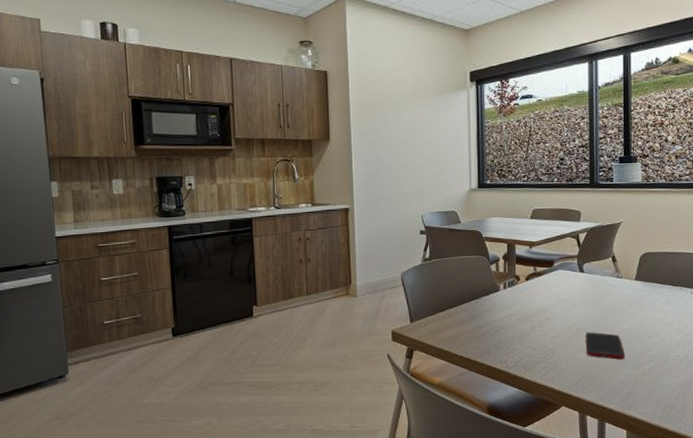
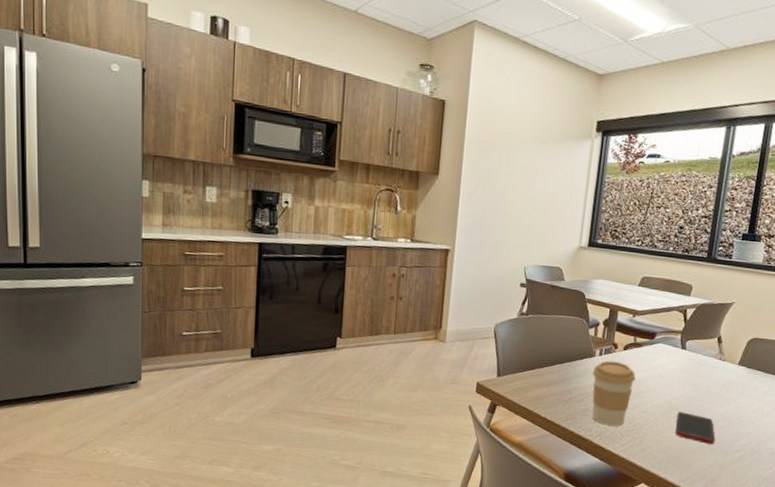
coffee cup: none [500,292,541,355] -> present [592,360,636,426]

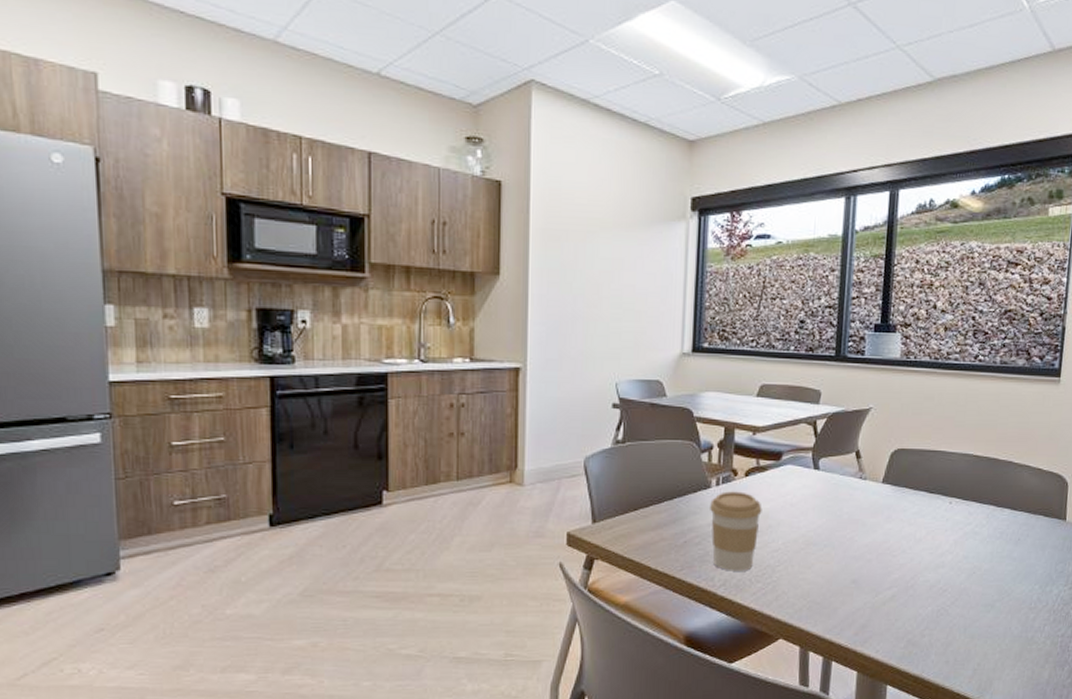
cell phone: present [675,411,715,444] -> none [814,546,862,582]

